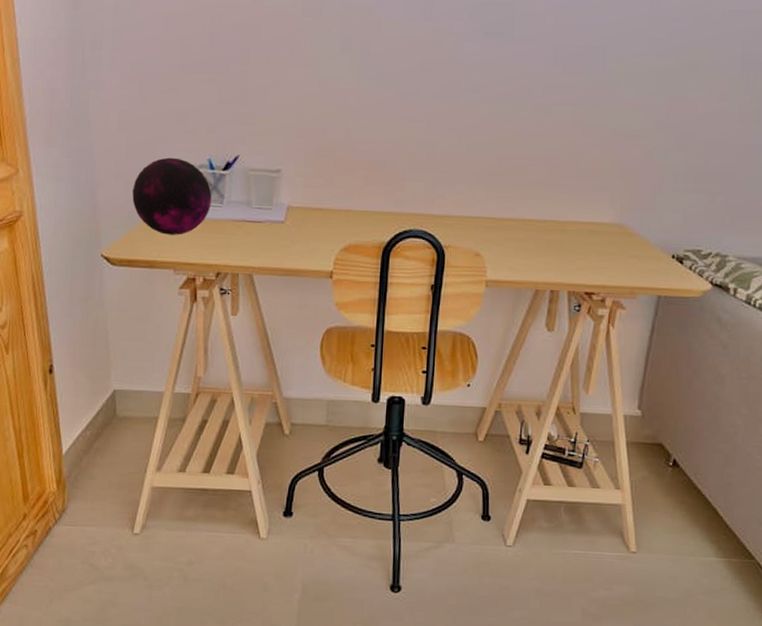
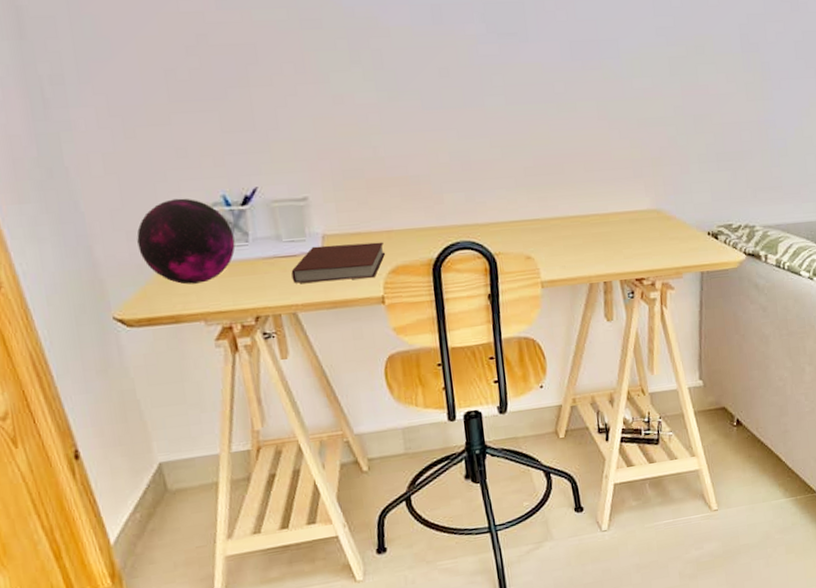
notebook: none [254,216,341,252] -> present [291,241,385,284]

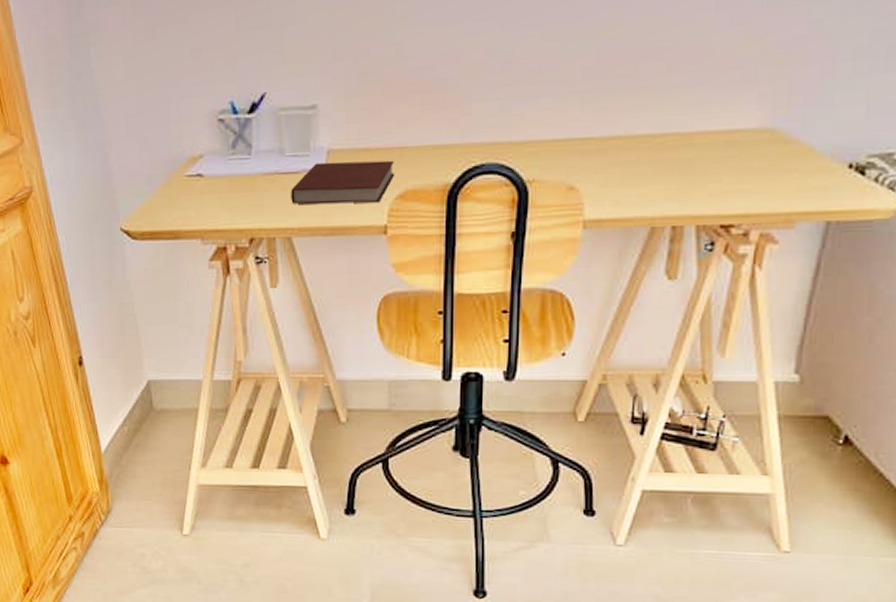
decorative orb: present [137,198,235,285] -> none [147,104,238,199]

